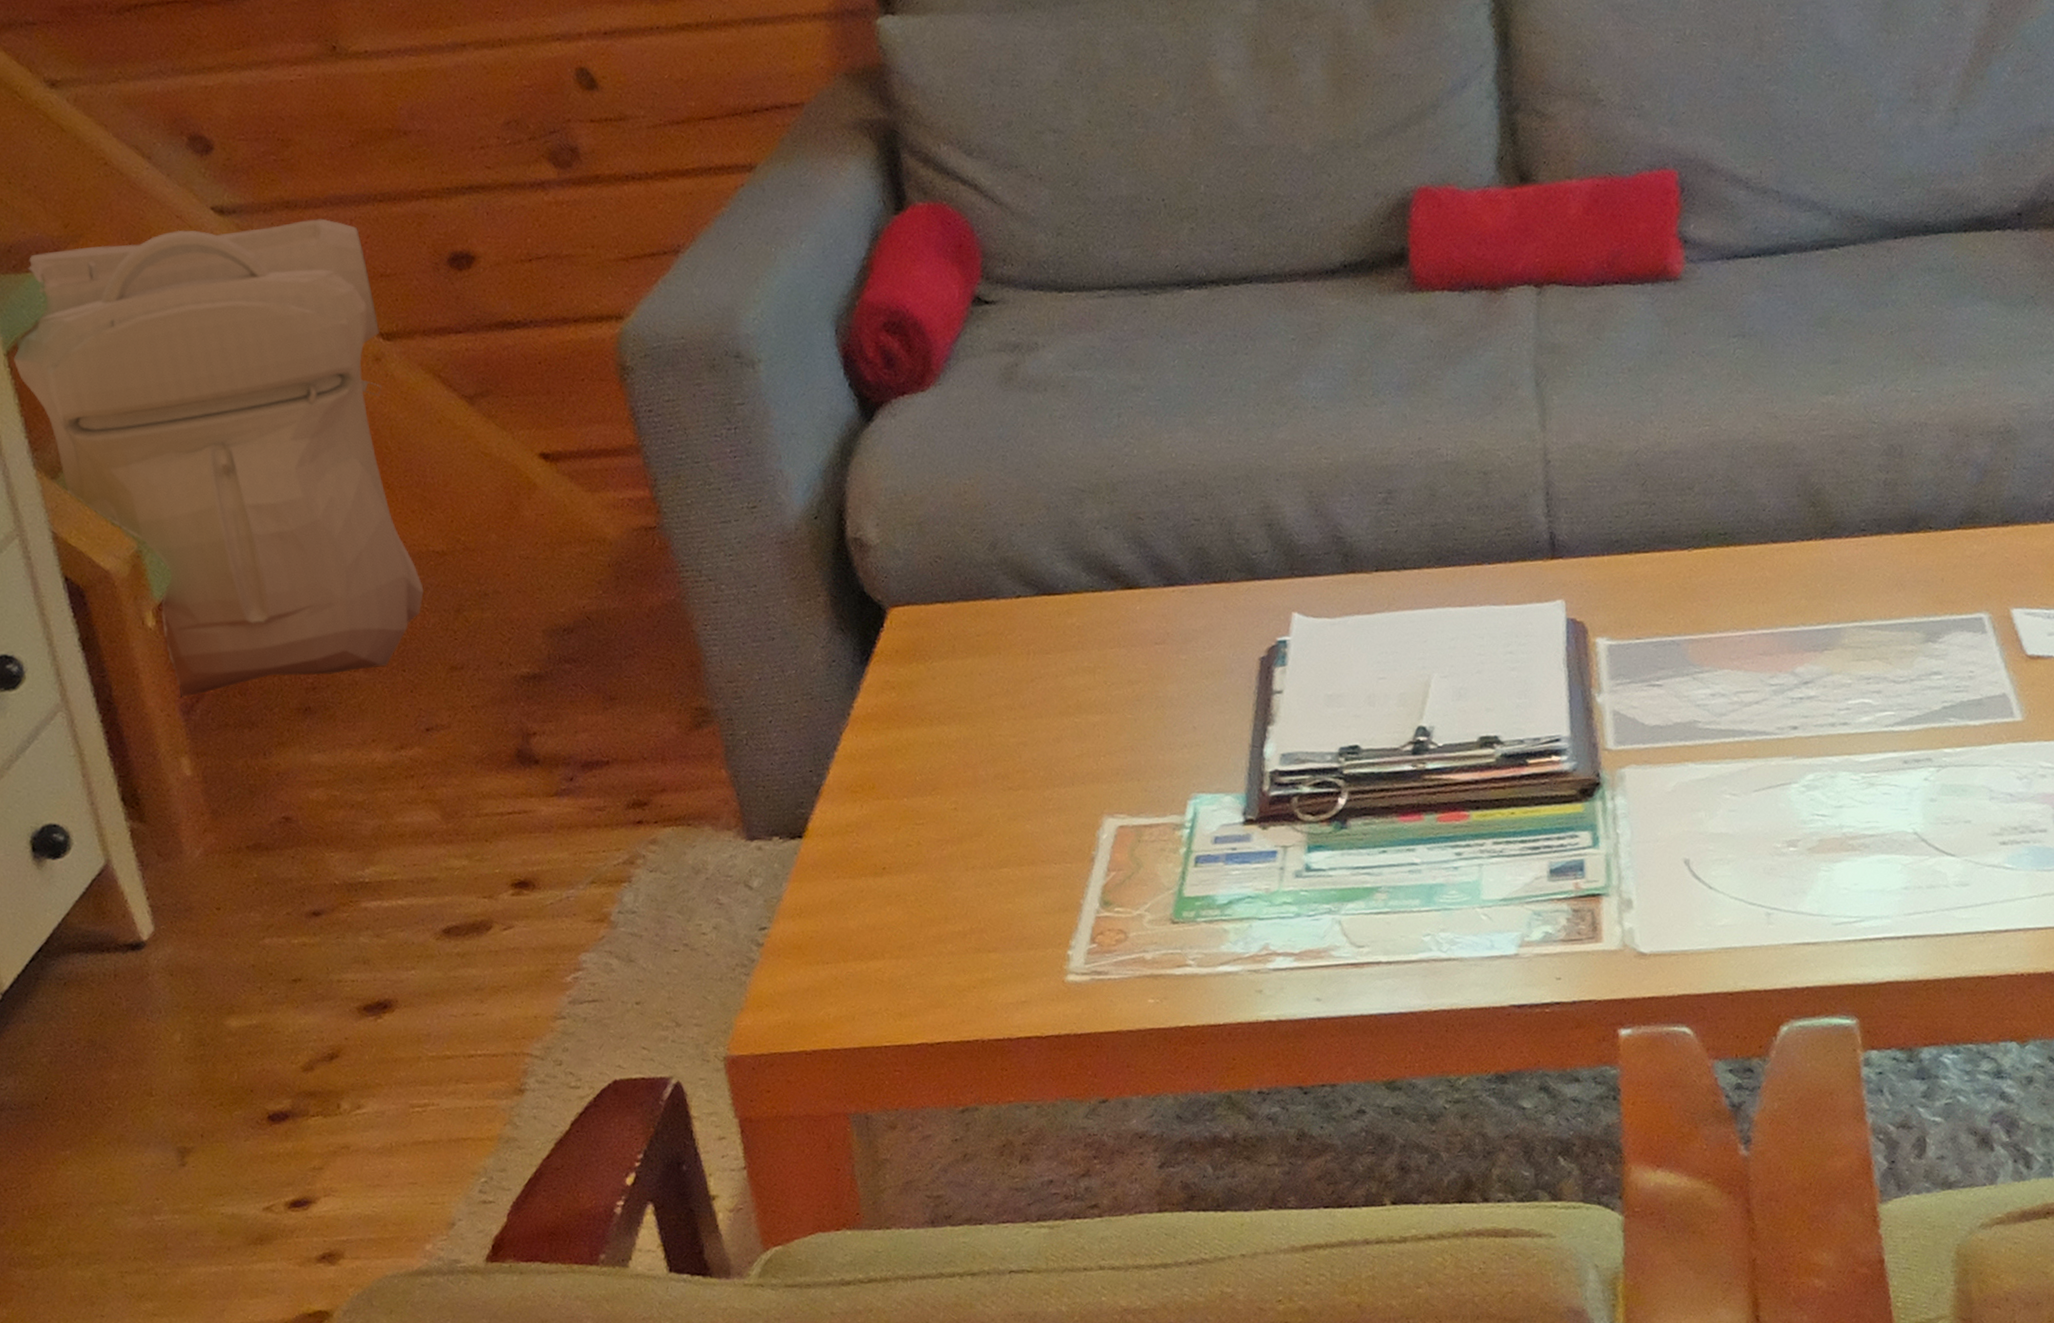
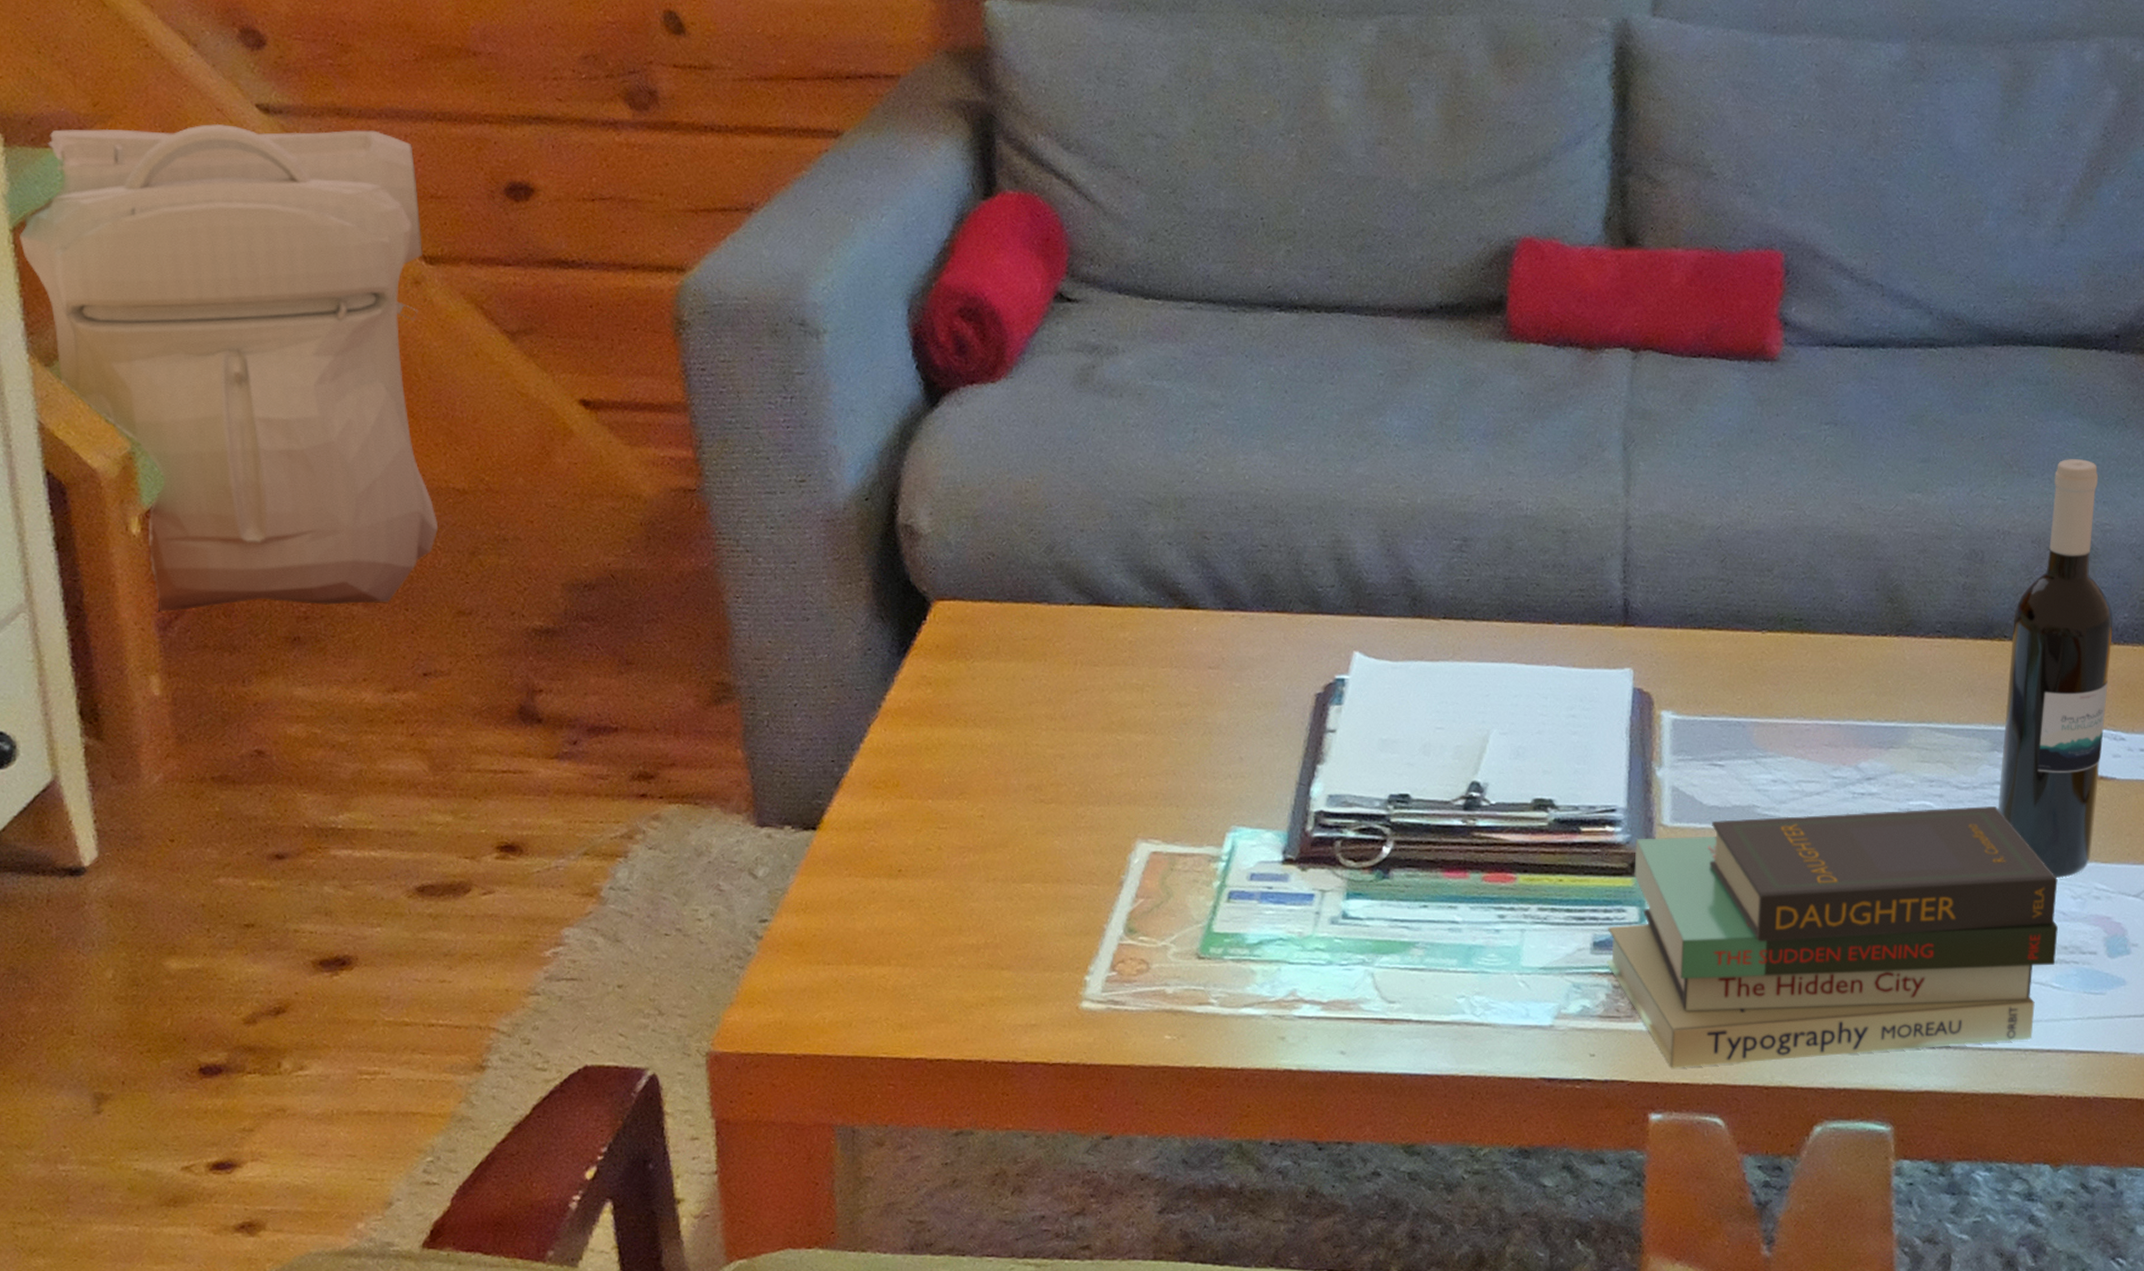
books: none [1561,697,2007,984] -> present [1607,806,2058,1068]
wine bottle: none [1936,342,2038,762] -> present [1998,459,2113,879]

